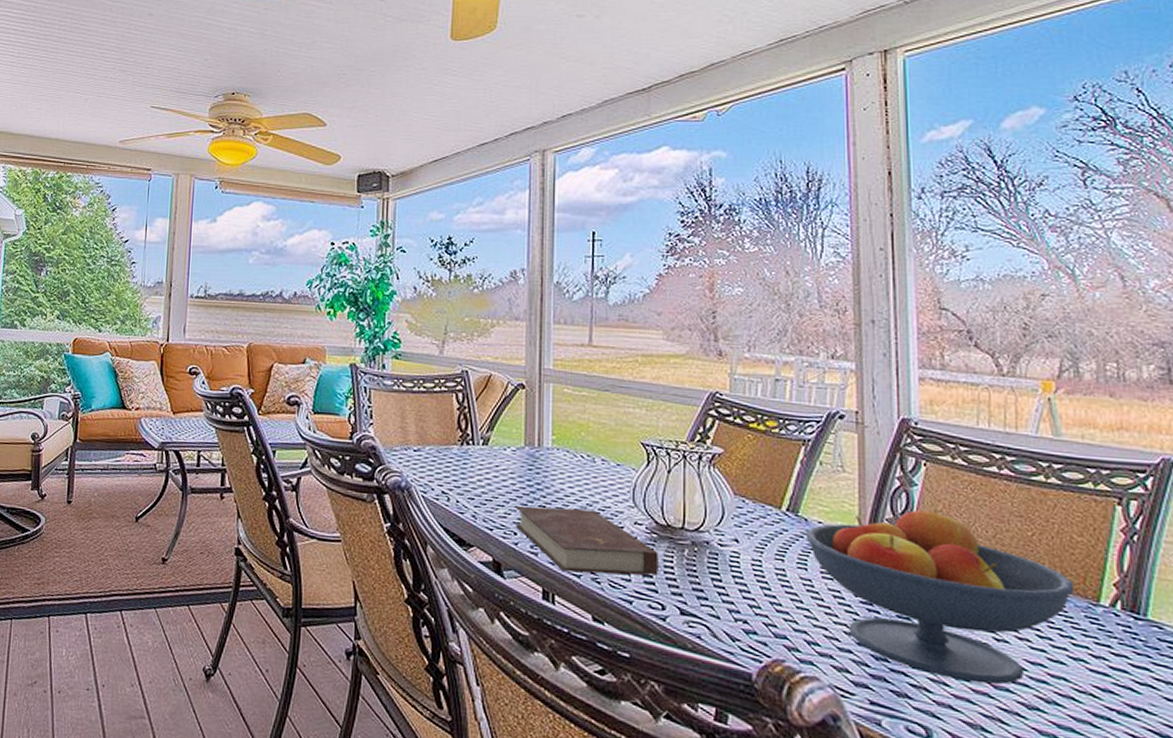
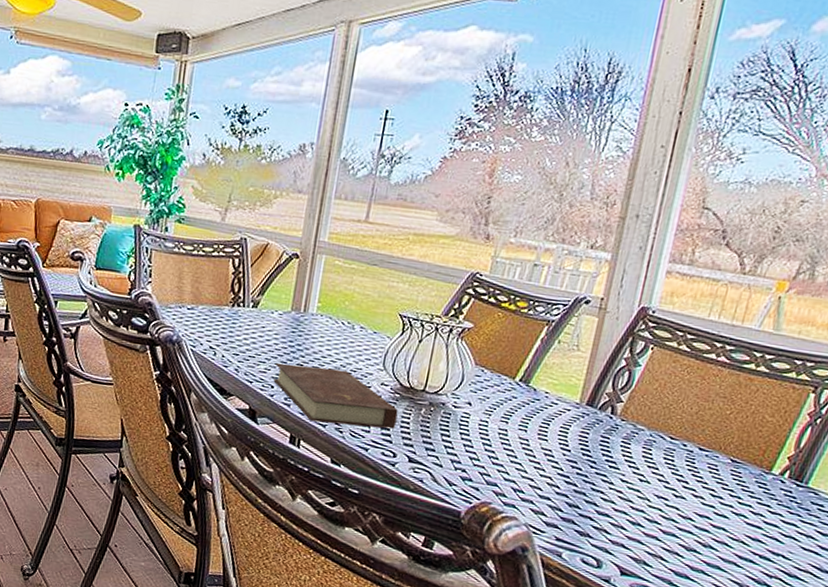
fruit bowl: present [805,508,1075,685] -> none [531,386,755,531]

